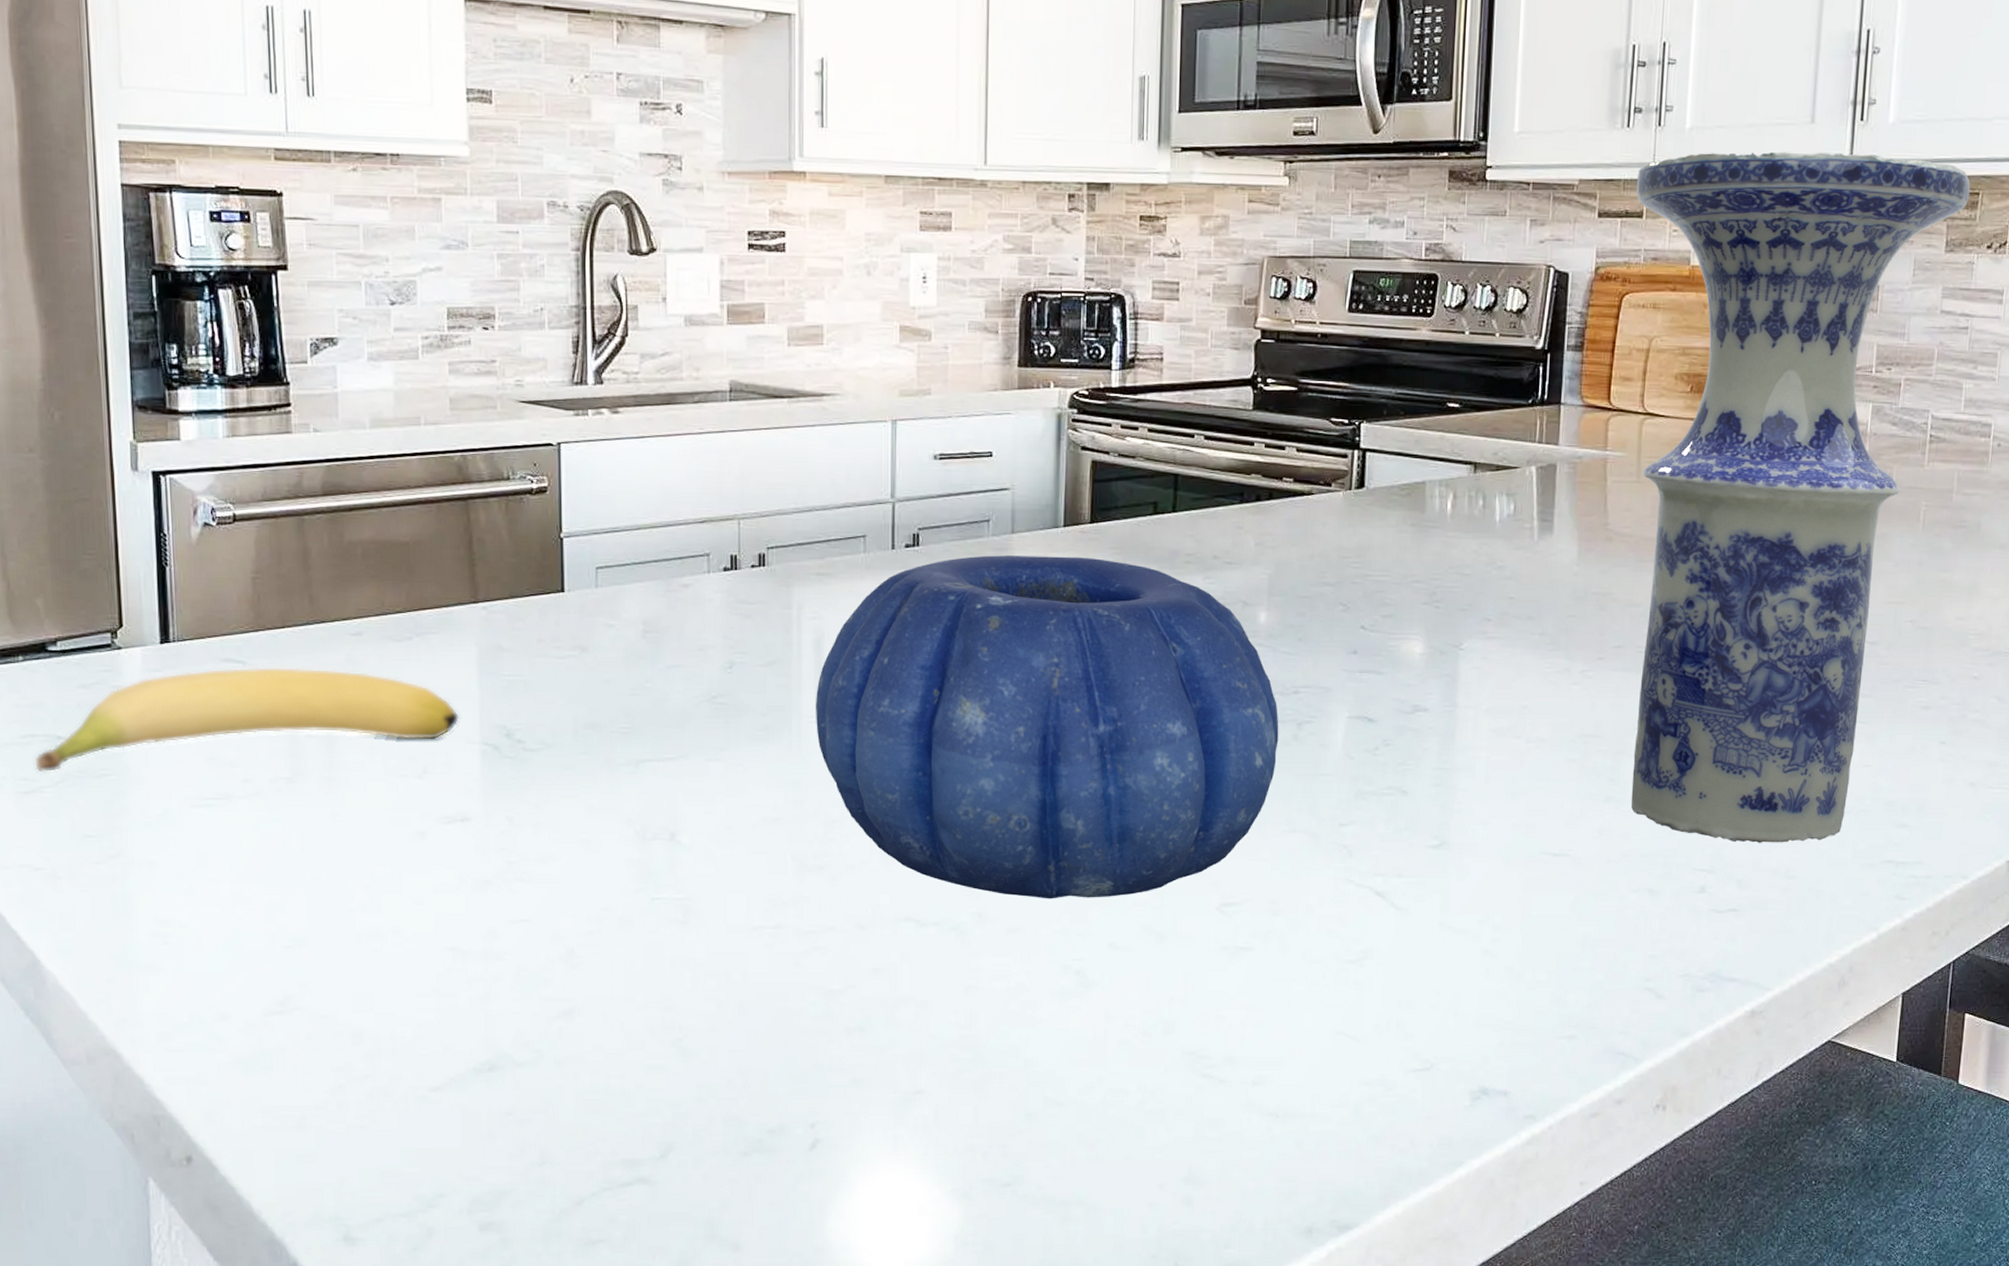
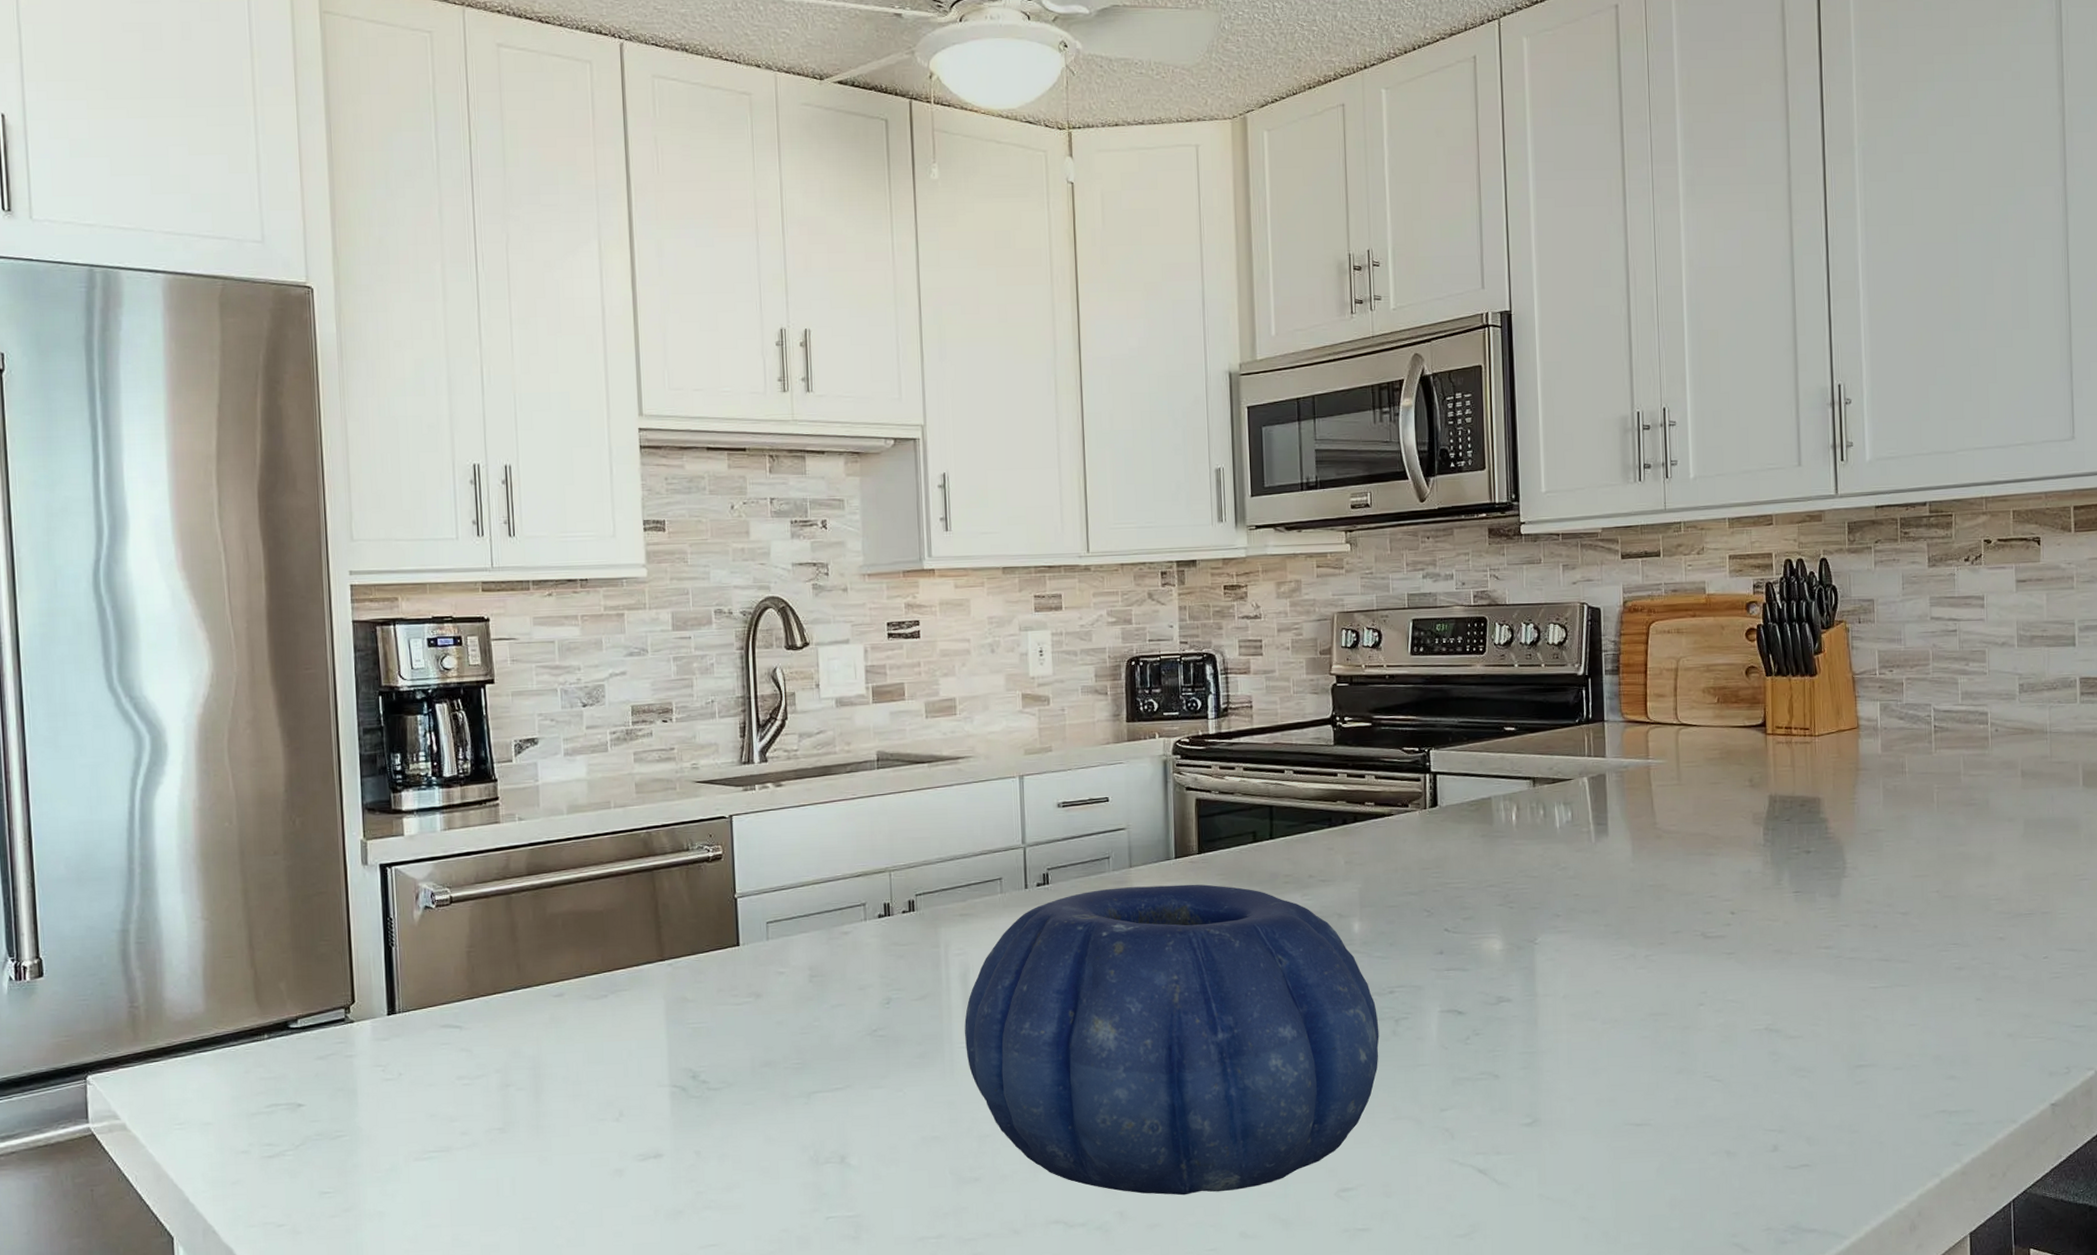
banana: present [33,666,461,773] -> none [277,1028,652,1138]
vase: present [1631,152,1971,844] -> none [1652,489,1944,1103]

